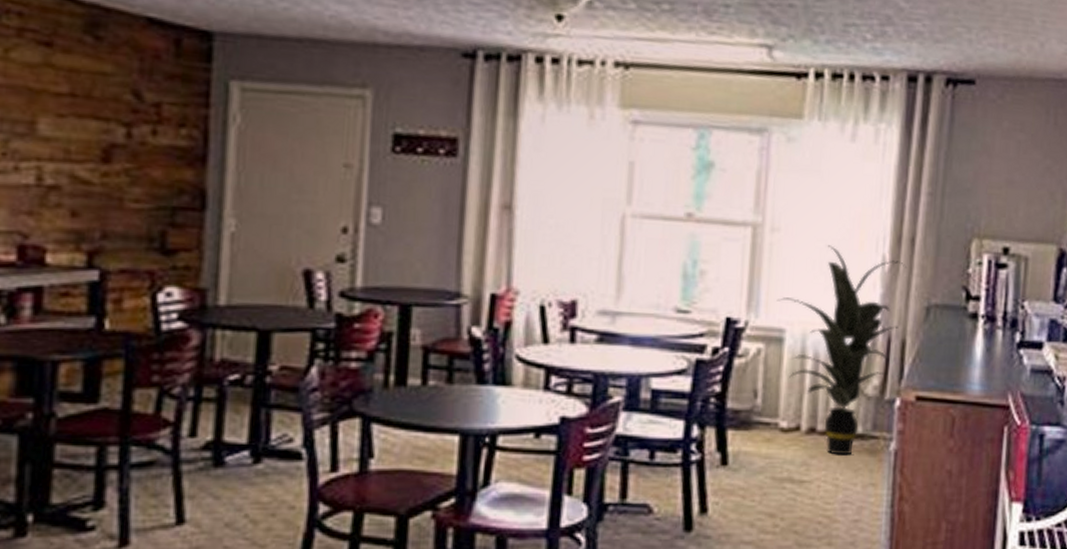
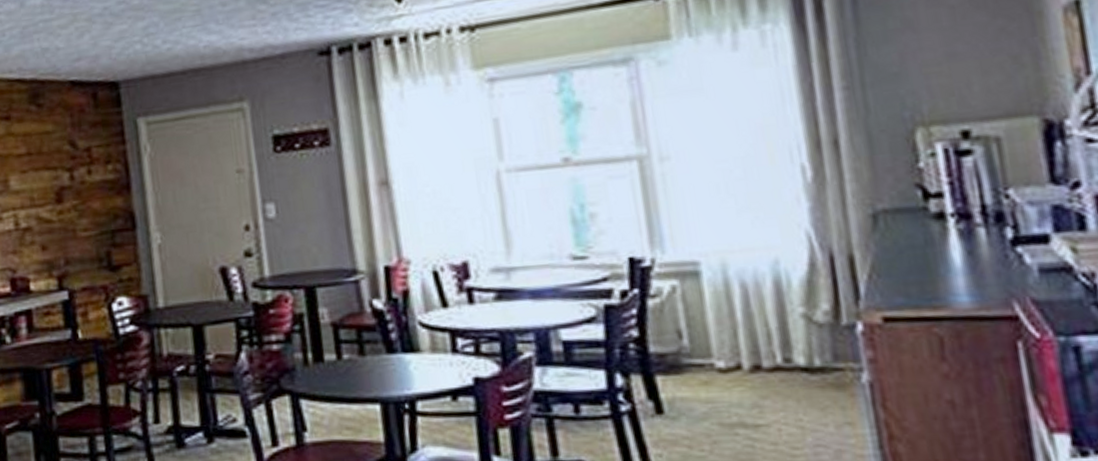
indoor plant: present [776,245,906,455] -> none [682,164,840,394]

